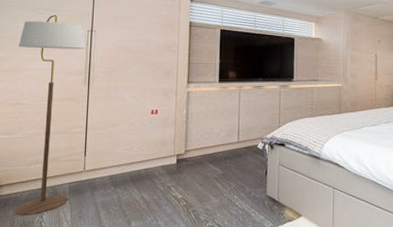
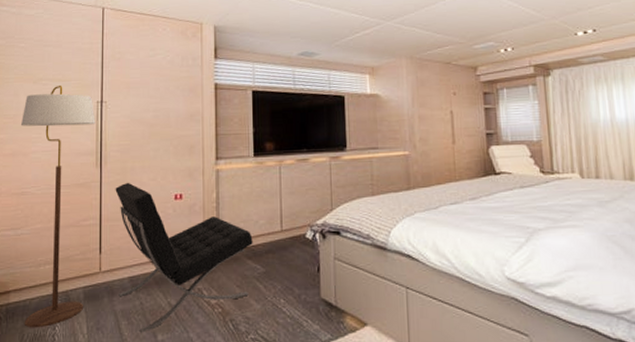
lounge chair: none [99,98,215,221] -> present [115,182,253,333]

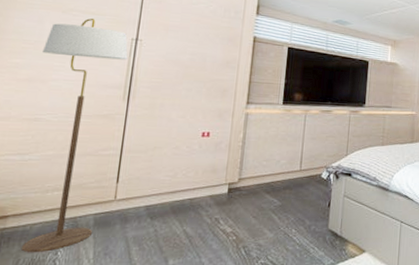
lounge chair: present [115,182,253,333] -> none [132,117,273,258]

